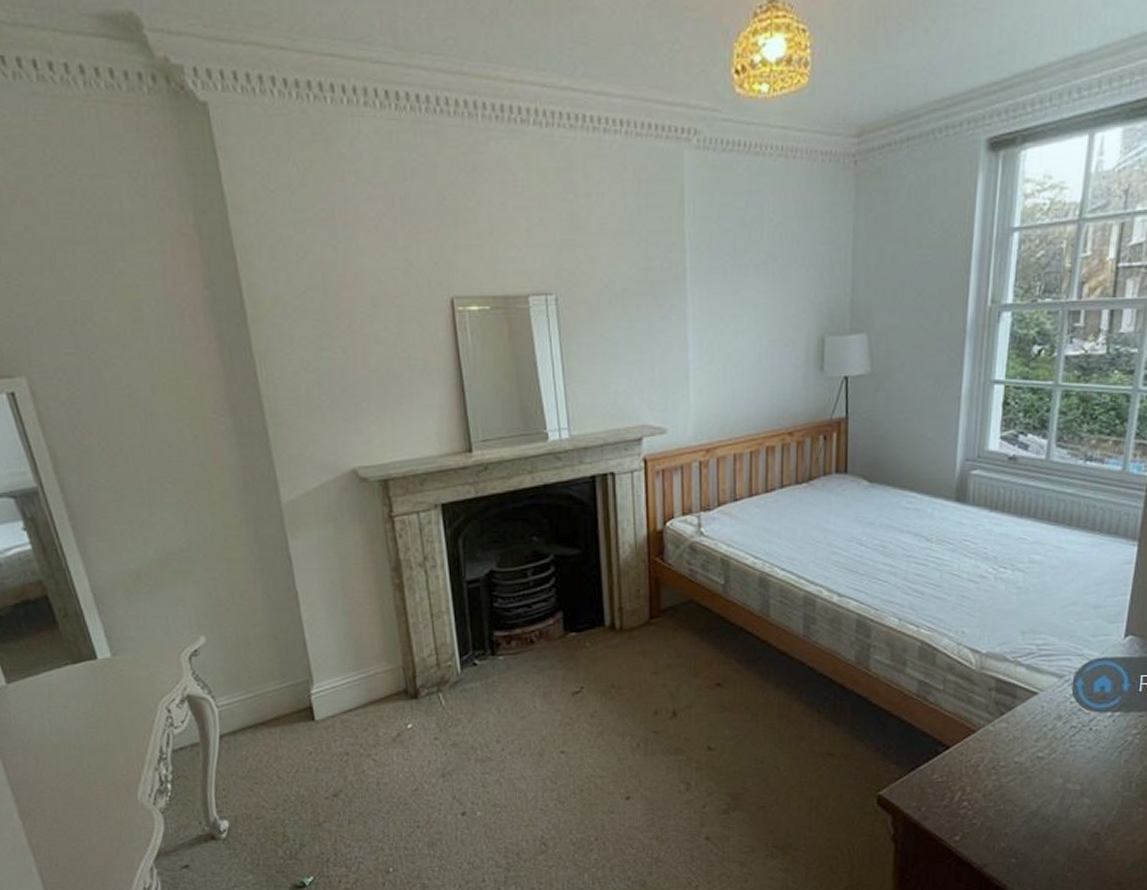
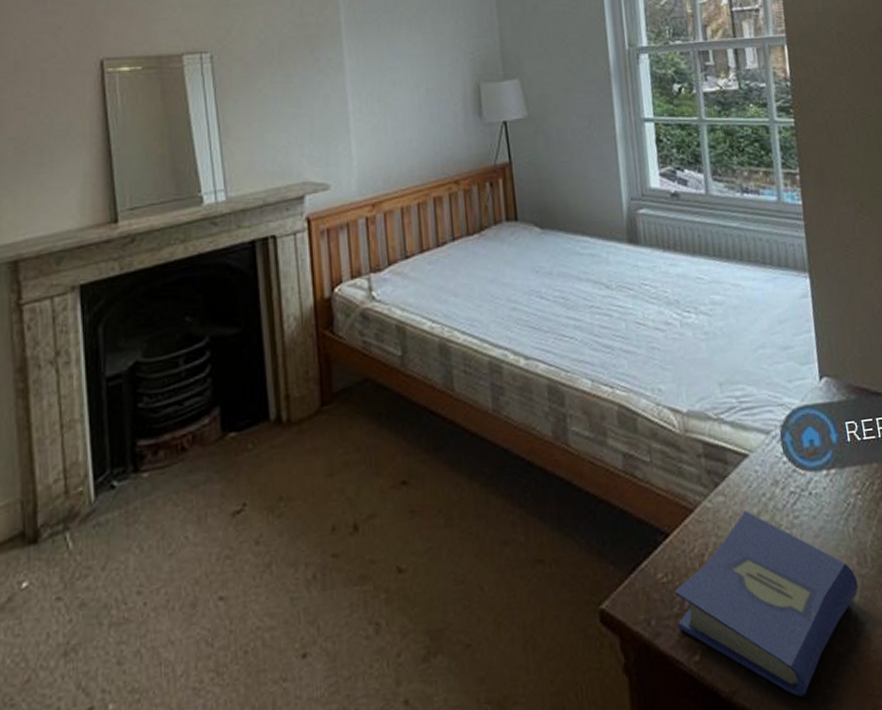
hardcover book: none [944,736,1118,875] -> present [674,510,859,697]

